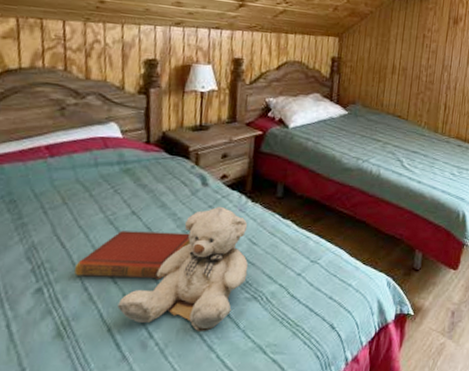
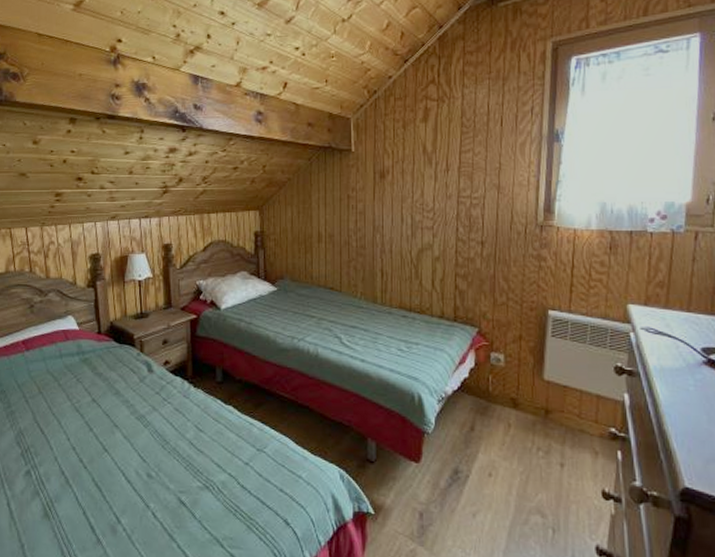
book: present [74,231,191,279] -> none [53,417,144,465]
teddy bear: present [117,206,249,331] -> none [89,392,198,519]

